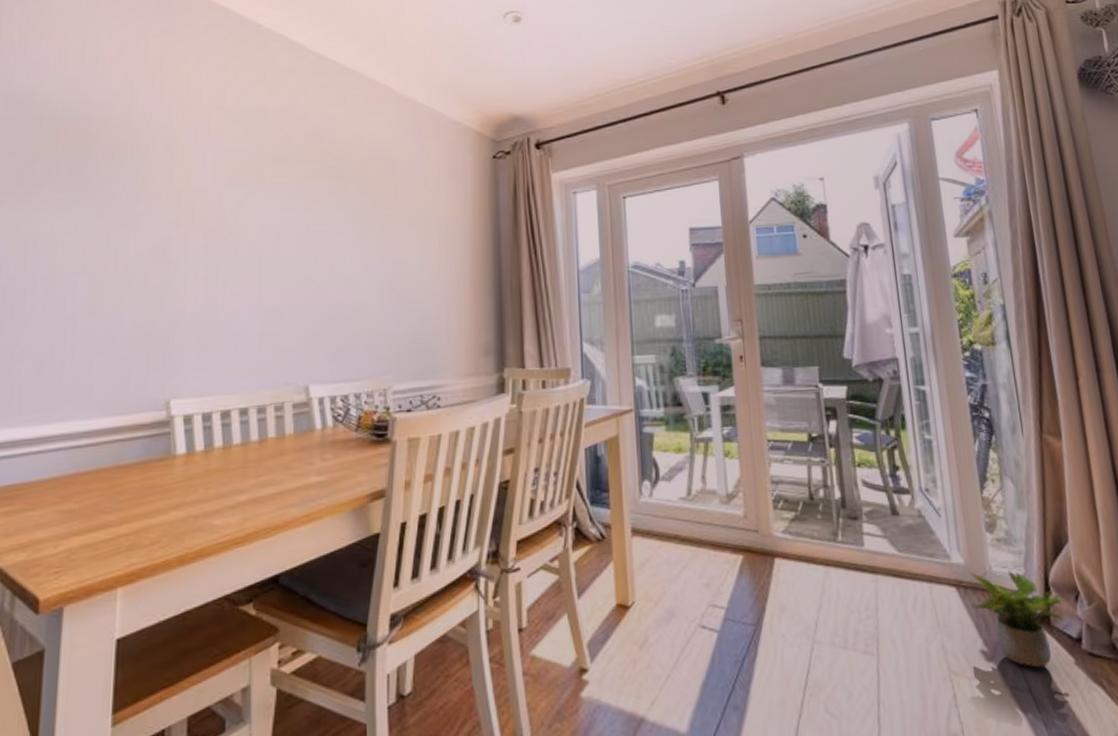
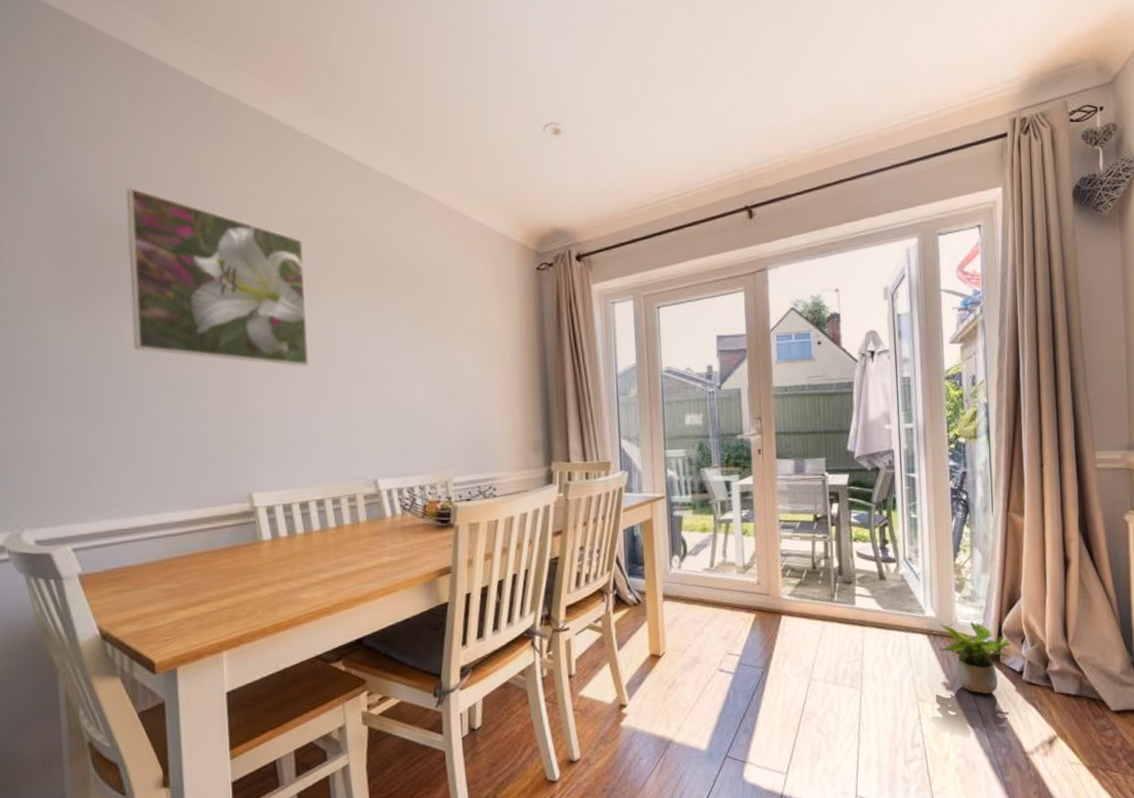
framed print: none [62,77,249,260] -> present [126,187,309,366]

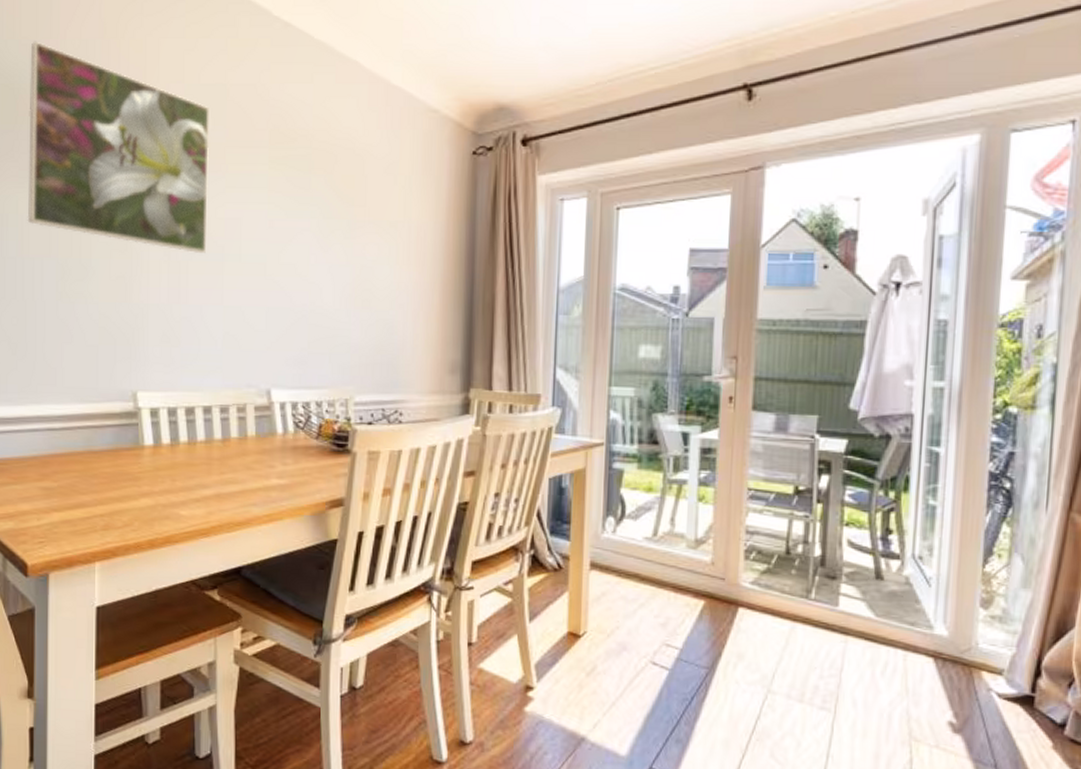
potted plant: present [938,621,1011,694] -> none [947,646,1052,747]

